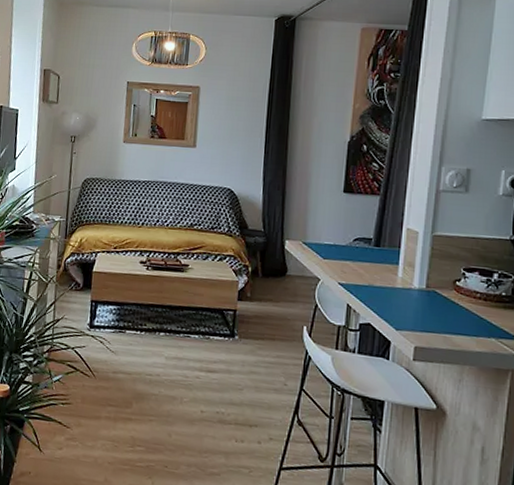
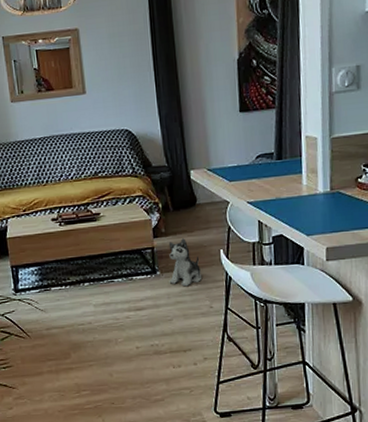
plush toy: none [246,307,281,358] -> present [168,238,203,287]

